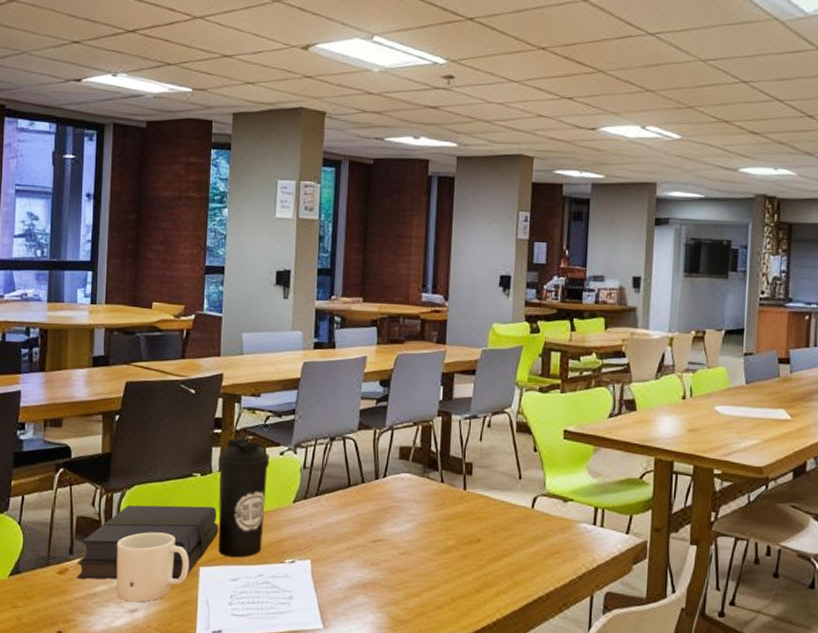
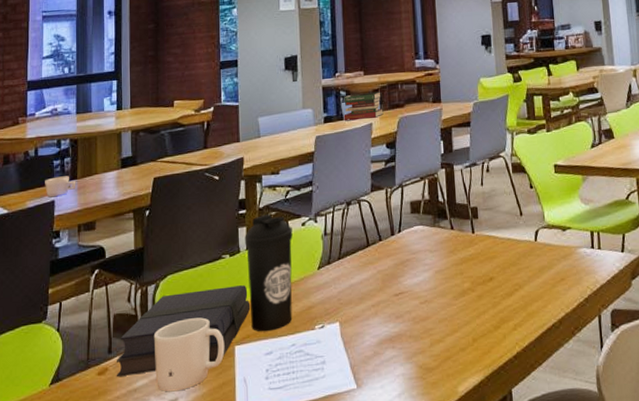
cup: none [11,366,44,387] -> present [45,176,76,198]
books: none [336,321,381,351] -> present [344,92,384,120]

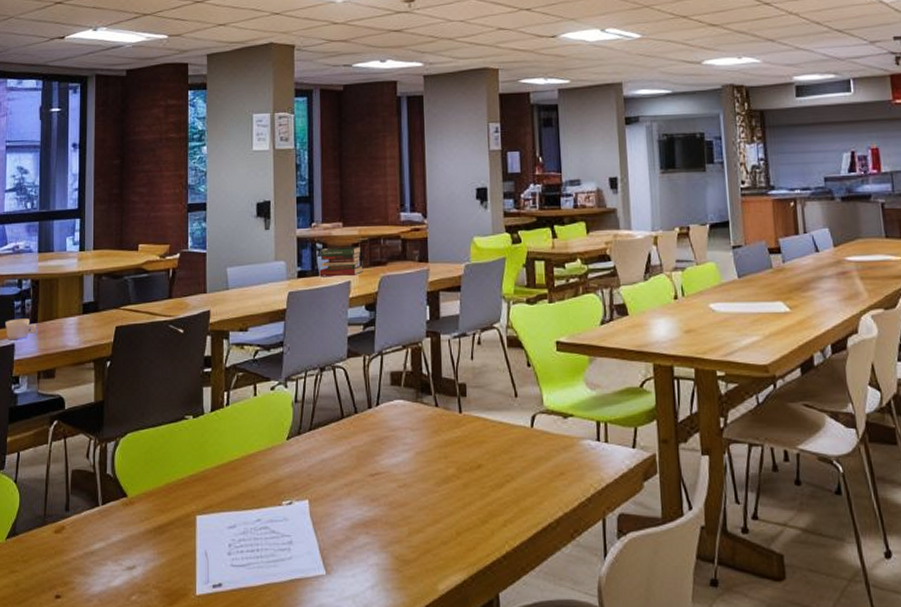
book: present [116,285,251,378] -> none [73,450,214,538]
mug: present [153,317,225,392] -> none [112,481,186,559]
water bottle: present [245,213,293,332] -> none [209,374,261,503]

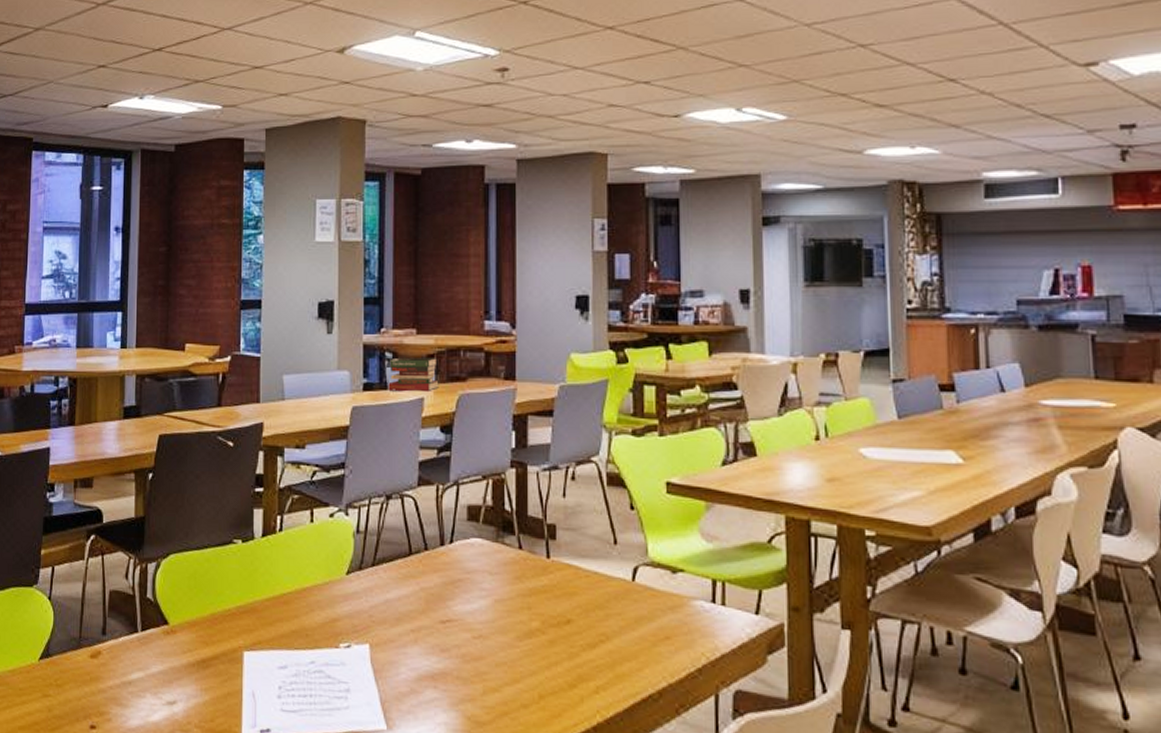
cup: present [5,318,37,340] -> none [40,420,74,444]

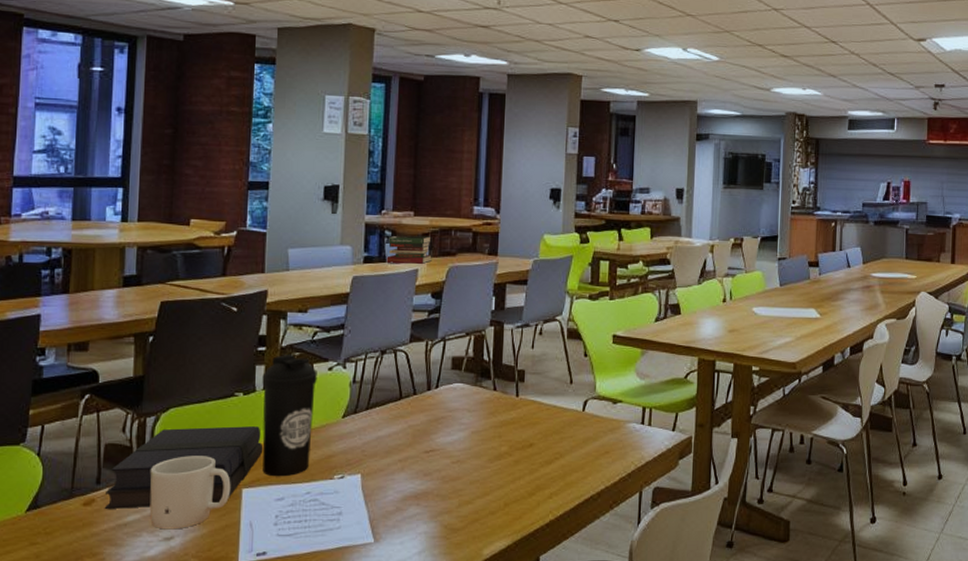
book: none [109,577,264,666] -> present [104,426,264,510]
mug: none [152,609,232,693] -> present [149,456,231,530]
water bottle: none [261,496,318,641] -> present [262,354,317,477]

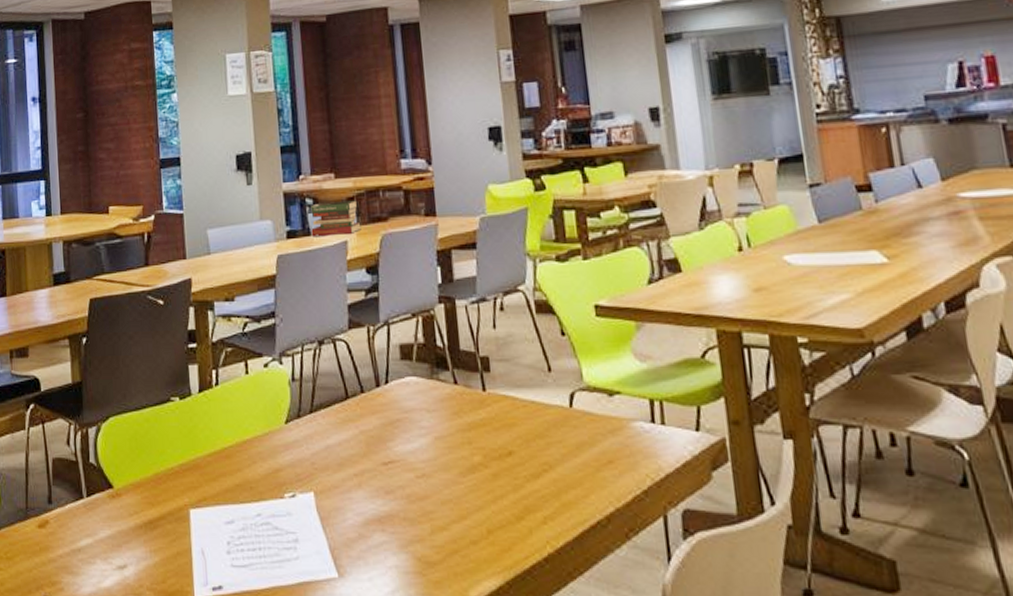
book: present [104,426,264,510] -> none [57,436,207,533]
mug: present [149,456,231,530] -> none [97,471,178,557]
water bottle: present [262,354,317,477] -> none [196,350,257,495]

